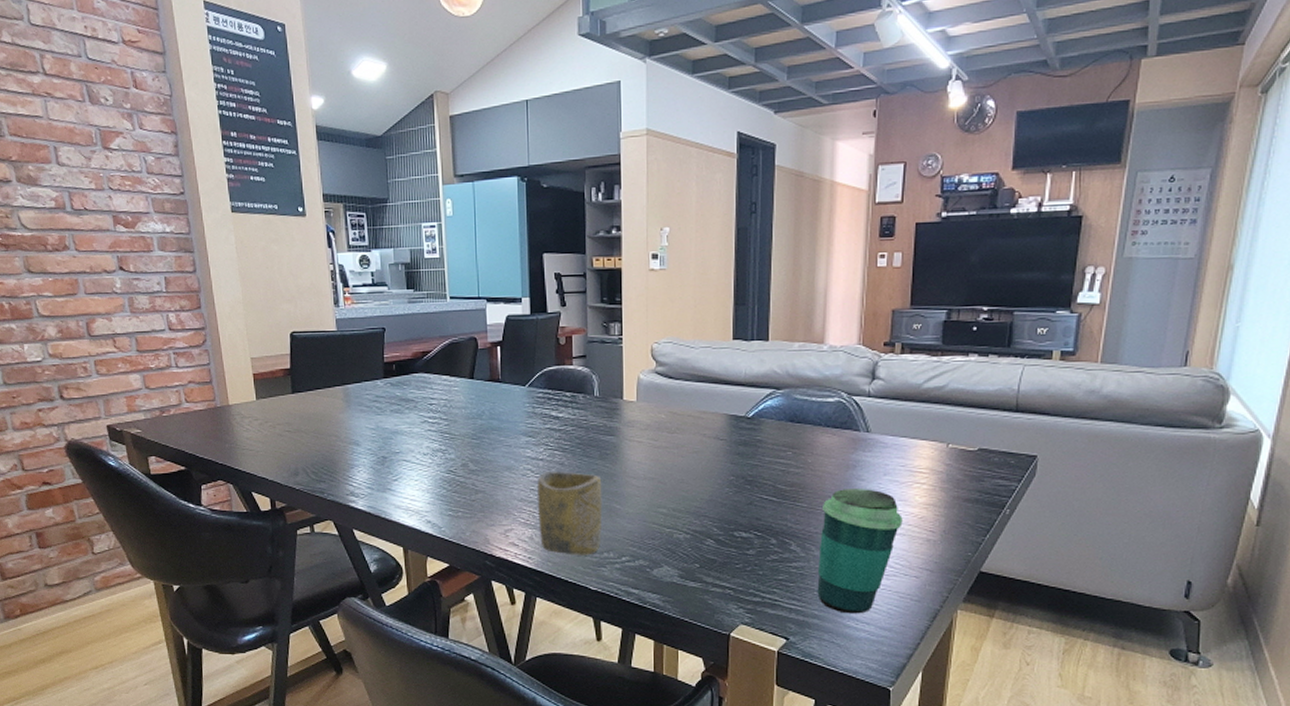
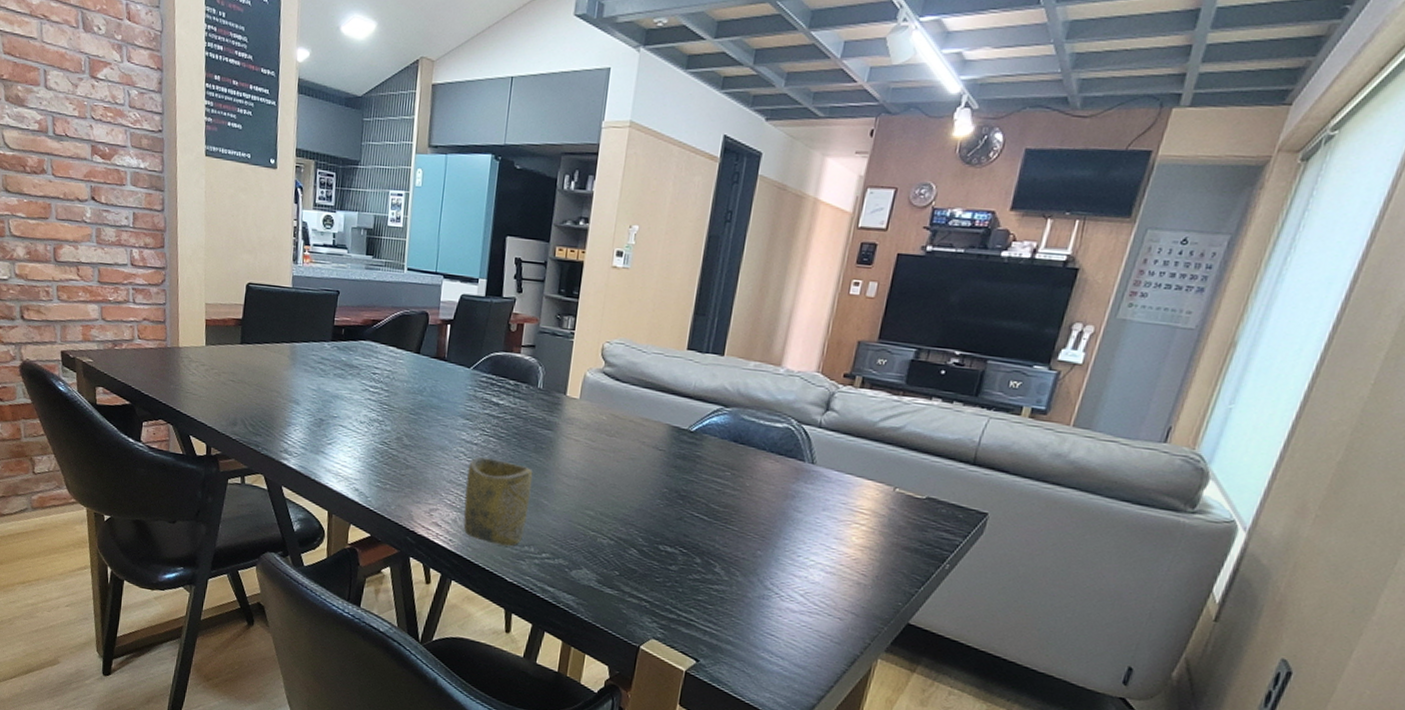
cup: present [817,489,903,614] -> none [735,518,836,647]

